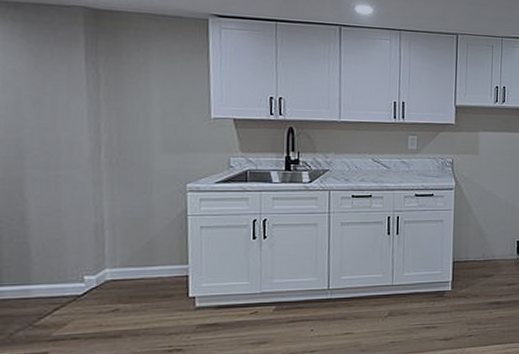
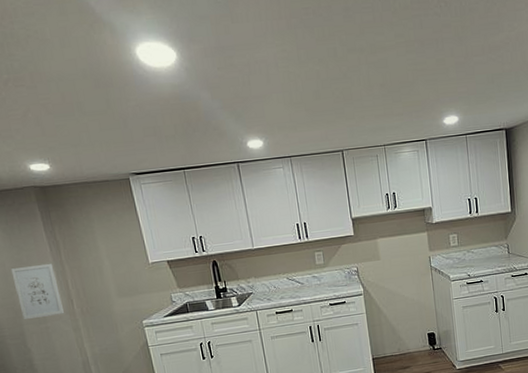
wall art: none [26,98,86,163] -> present [10,263,64,320]

